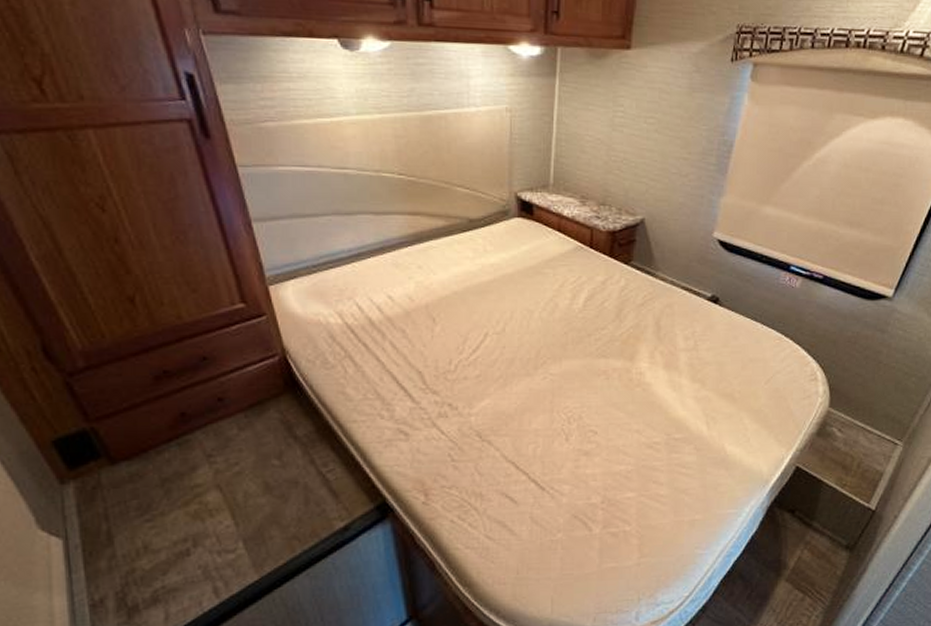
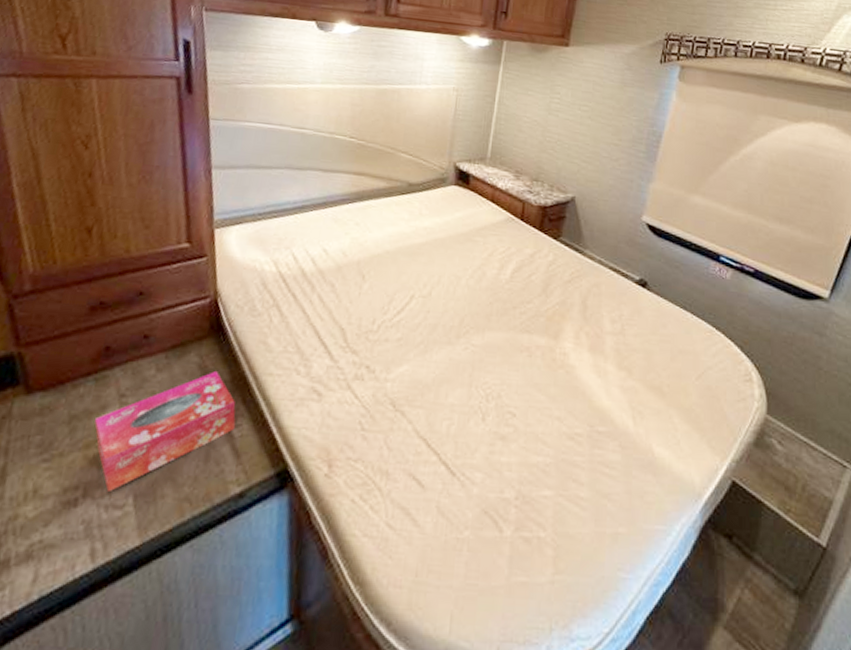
tissue box: none [186,423,329,541] -> present [94,370,236,493]

